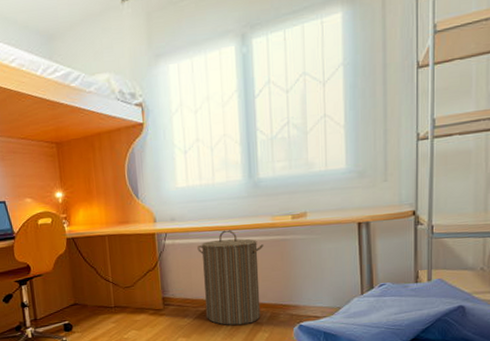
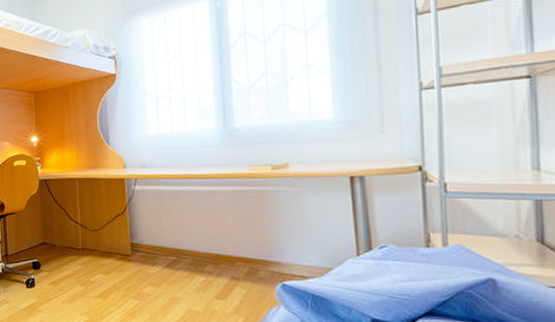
laundry hamper: present [197,230,264,326] -> none [168,178,240,279]

